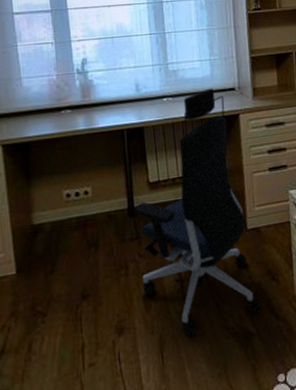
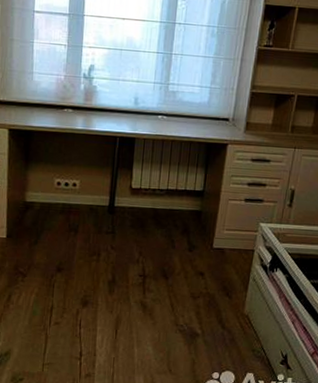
office chair: present [133,88,263,338] -> none [110,114,217,324]

